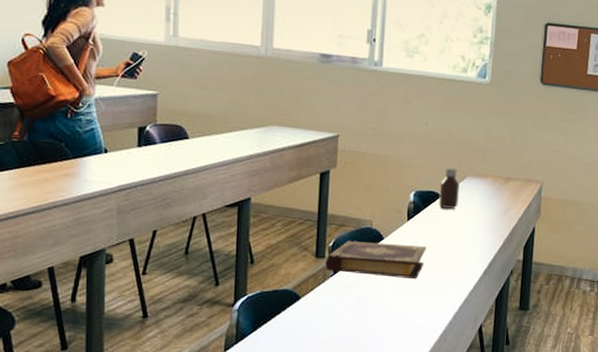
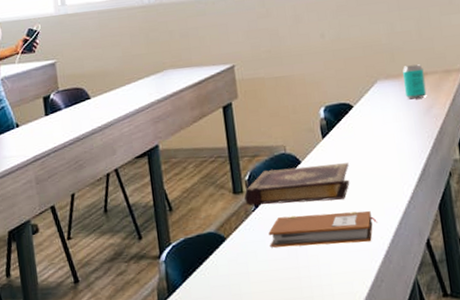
notebook: none [341,286,441,321] -> present [268,211,377,248]
bottle: present [438,167,460,209] -> none [349,74,374,119]
beverage can: none [488,168,509,200] -> present [403,64,427,100]

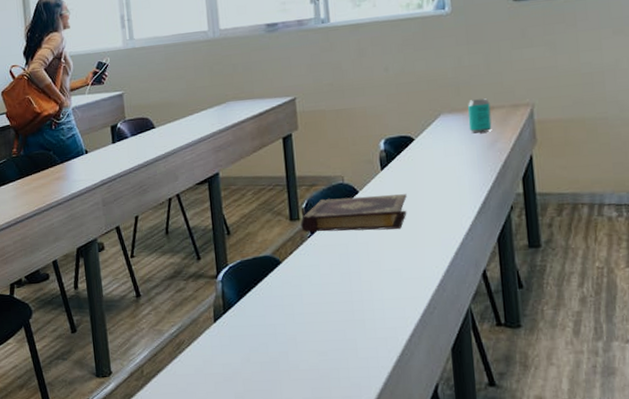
notebook: present [268,211,377,248] -> none [323,240,433,272]

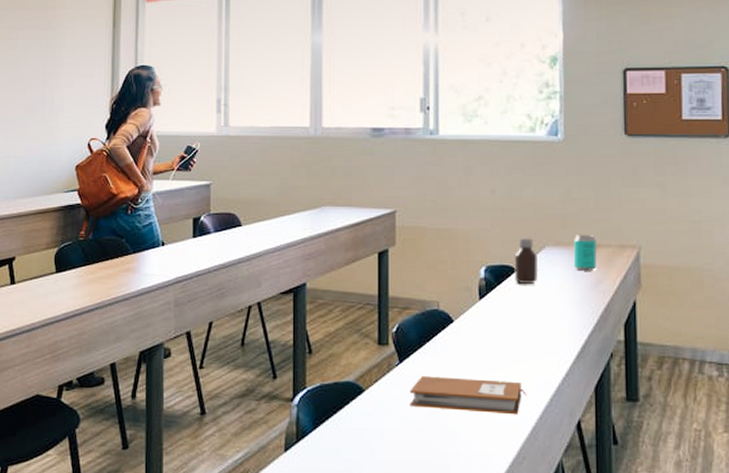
book: present [301,194,407,233] -> none [389,324,504,367]
notebook: none [323,240,433,272] -> present [410,376,527,415]
bottle: none [411,107,436,151] -> present [514,237,539,284]

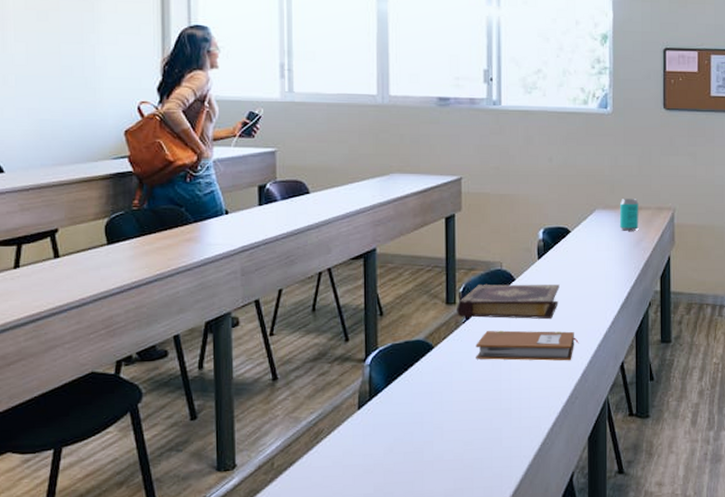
book: none [389,324,504,367] -> present [457,283,560,320]
bottle: present [514,237,539,284] -> none [569,201,590,243]

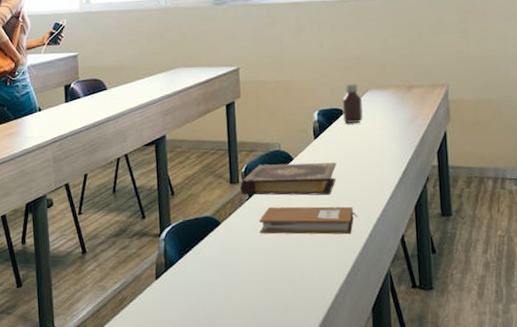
bottle: none [569,201,590,243] -> present [342,83,364,123]
beverage can: present [619,199,639,231] -> none [392,78,412,109]

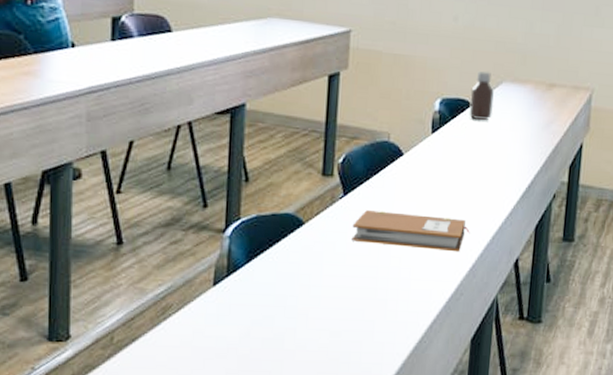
book: present [240,162,336,196] -> none [334,155,454,204]

